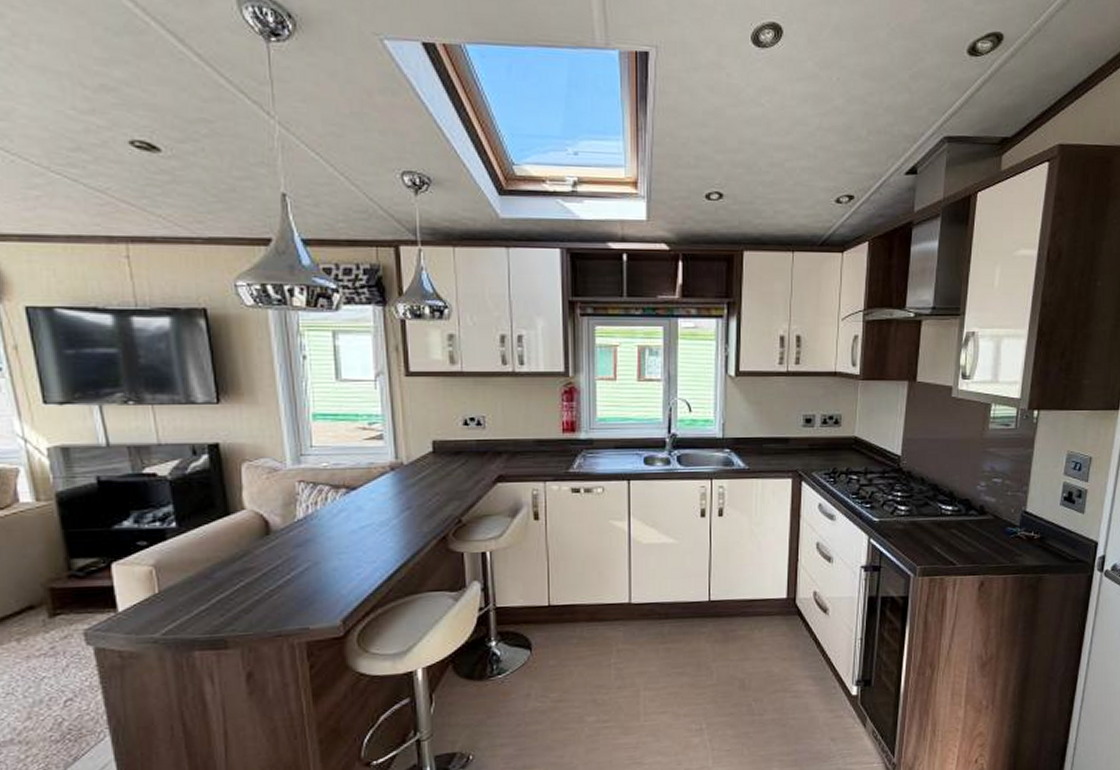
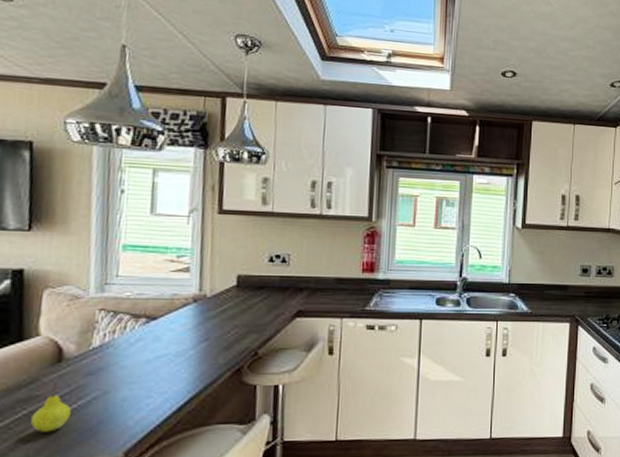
fruit: none [249,555,285,603] -> present [31,383,71,433]

